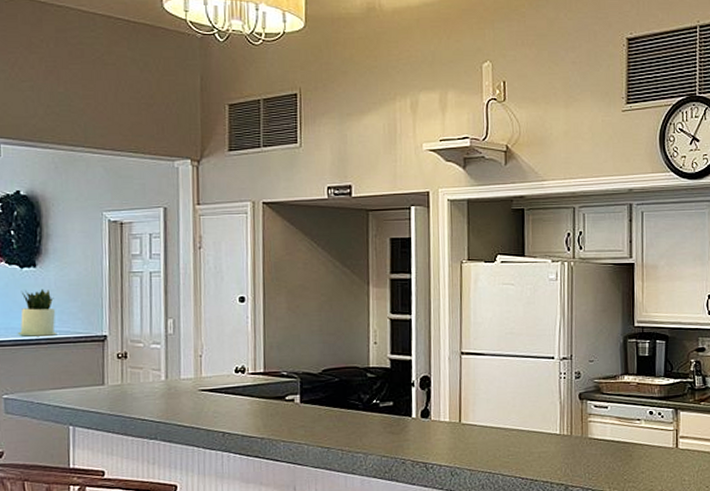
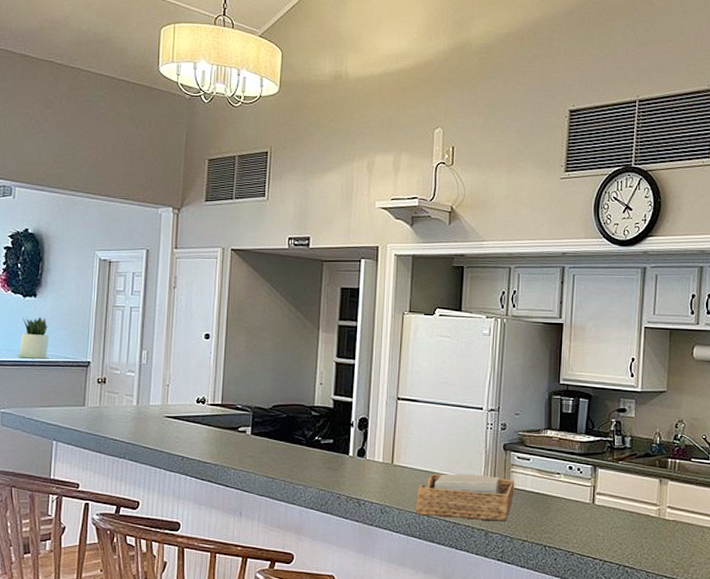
napkin holder: none [488,426,594,475] -> present [415,473,515,522]

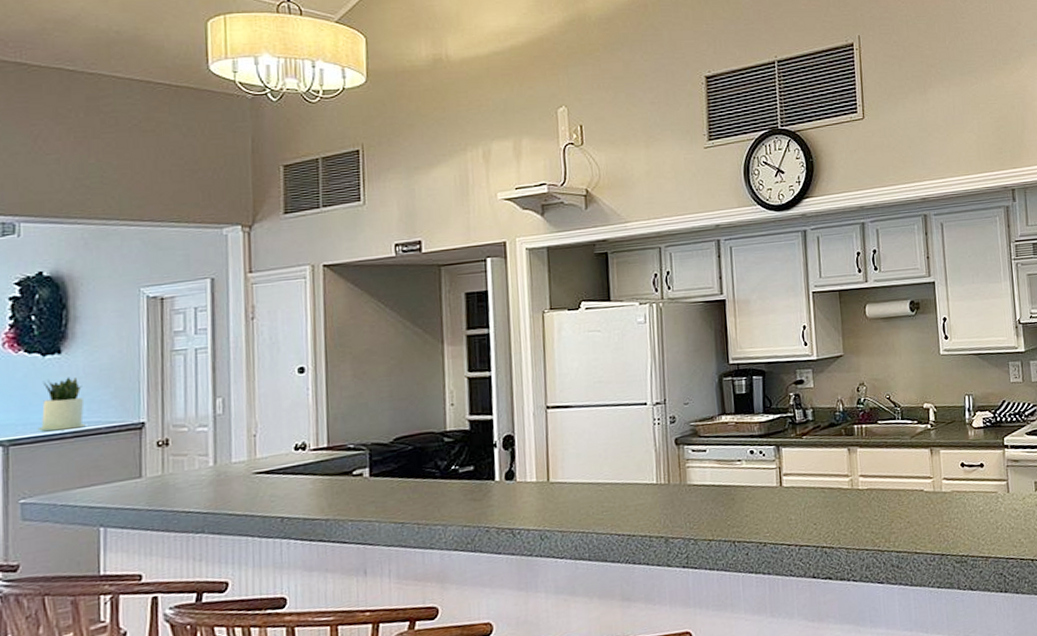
napkin holder: present [415,473,515,522] -> none [580,474,693,534]

